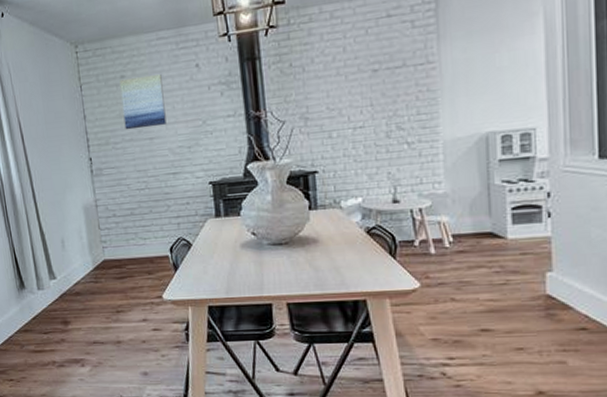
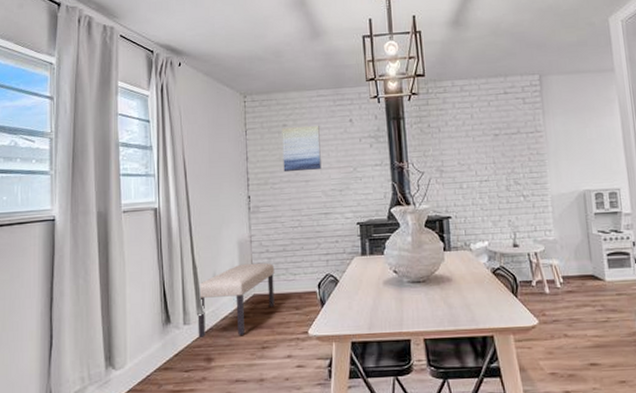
bench: none [48,227,126,302] -> present [197,262,275,337]

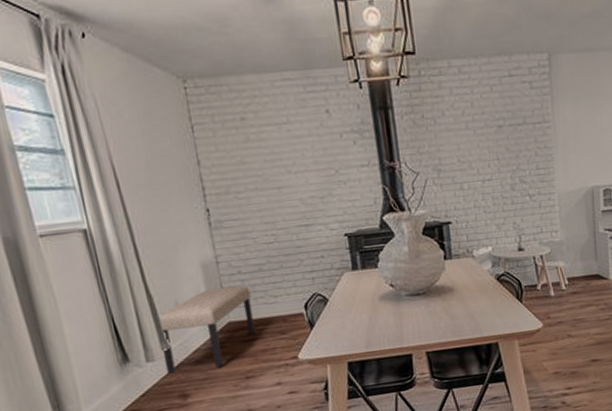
wall art: present [282,126,321,173] -> none [239,119,296,178]

